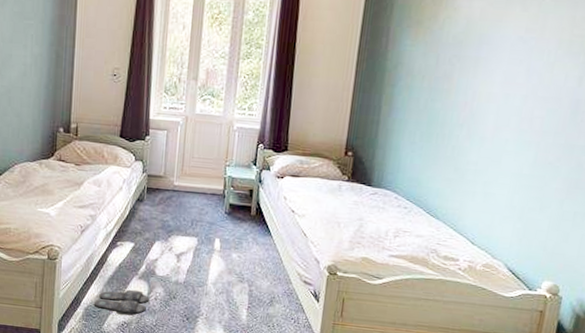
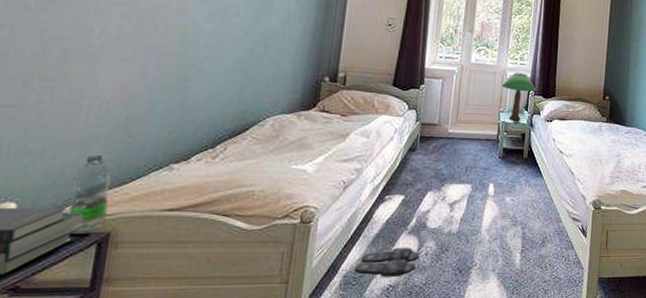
table lamp: none [228,124,267,176] -> present [502,73,537,121]

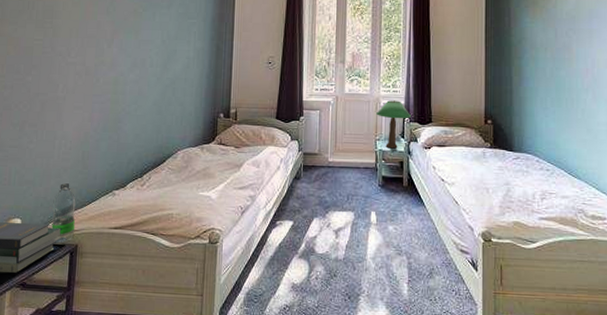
slippers: present [354,247,420,275] -> none [255,269,310,296]

